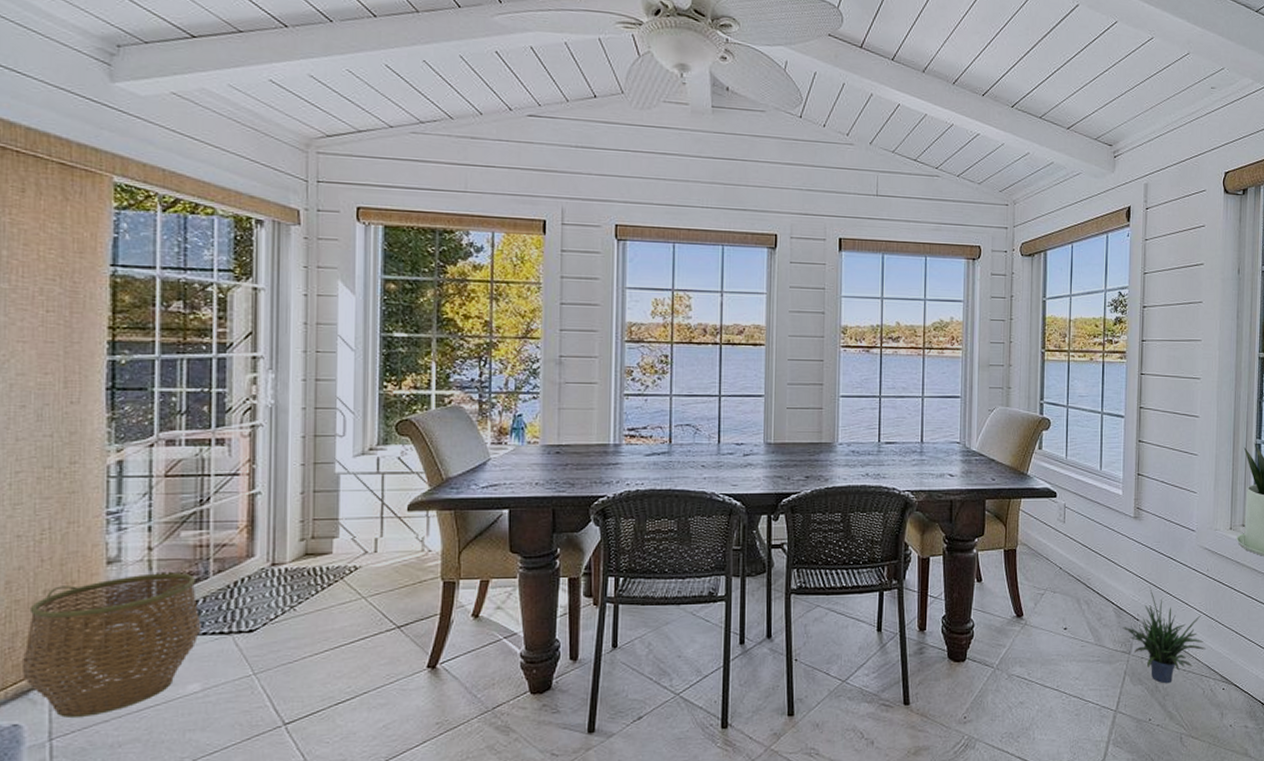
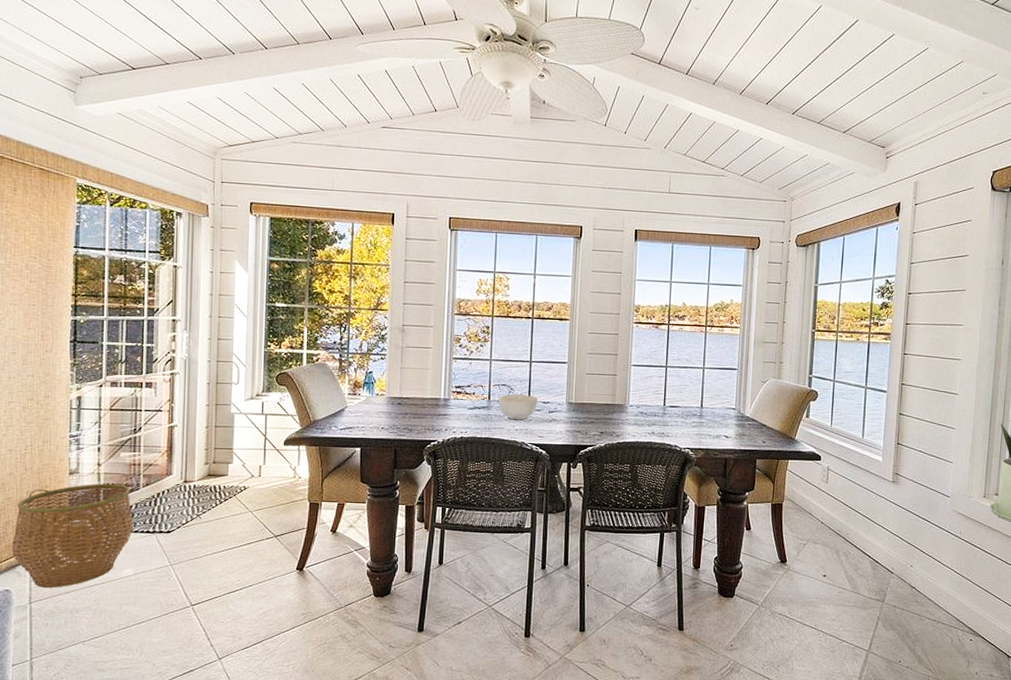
bowl: none [681,436,730,467] -> present [498,394,538,421]
potted plant: present [1122,586,1206,684] -> none [877,544,955,631]

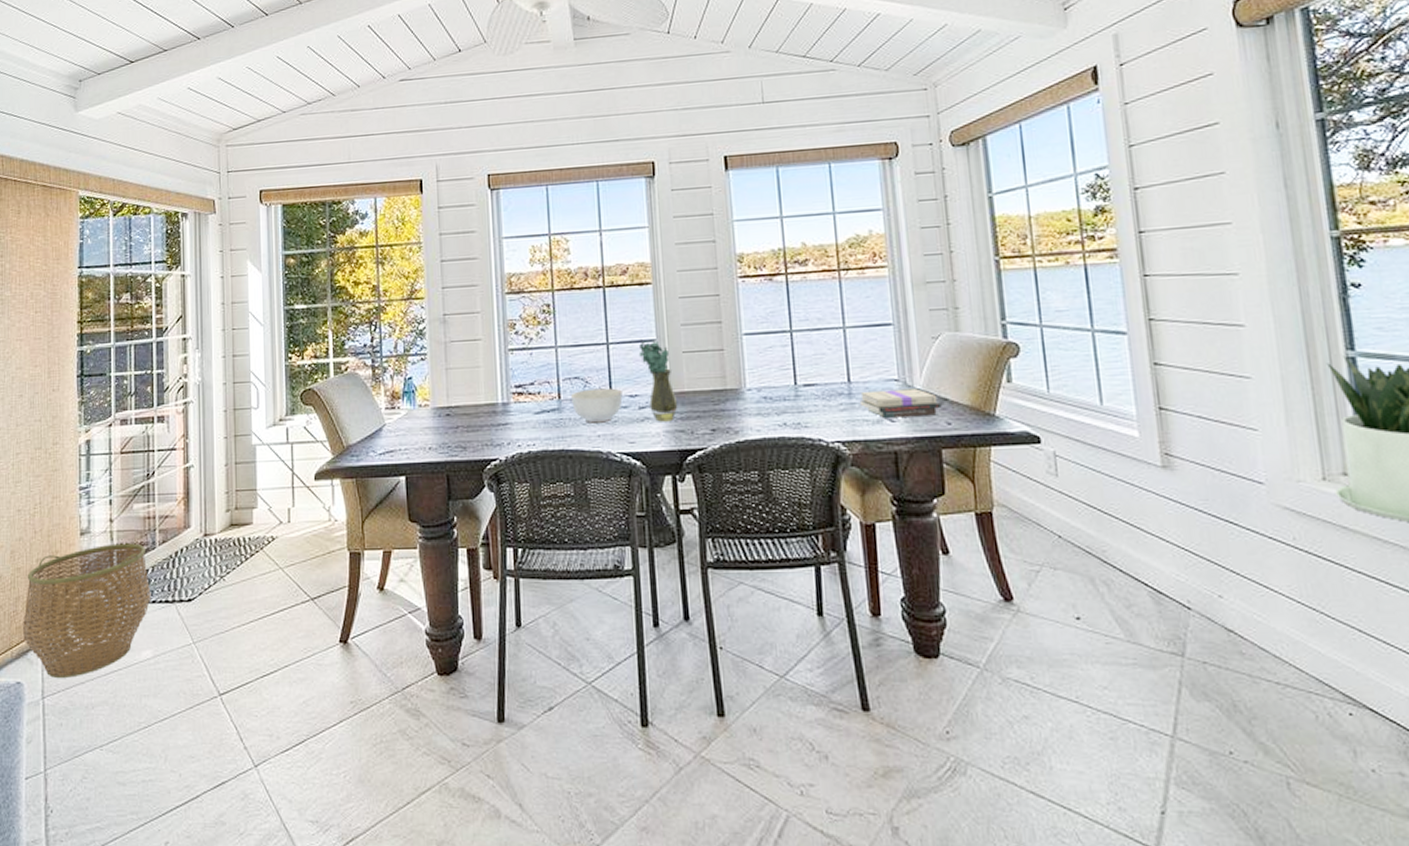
vase: none [553,360,578,424] -> present [638,338,678,422]
books: none [706,415,761,436] -> present [859,388,942,418]

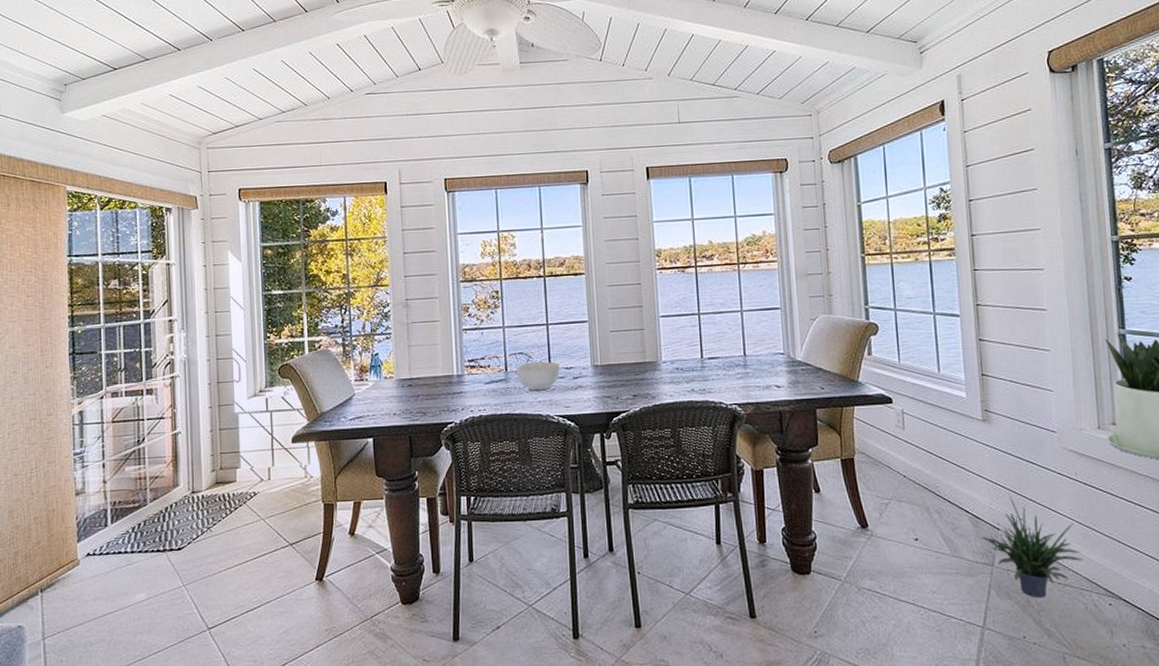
basket: present [22,543,151,678] -> none [22,501,144,621]
vase: present [638,338,678,422] -> none [573,320,606,390]
books: present [859,388,942,418] -> none [752,360,817,384]
potted plant: none [1166,561,1309,702] -> present [981,493,1083,598]

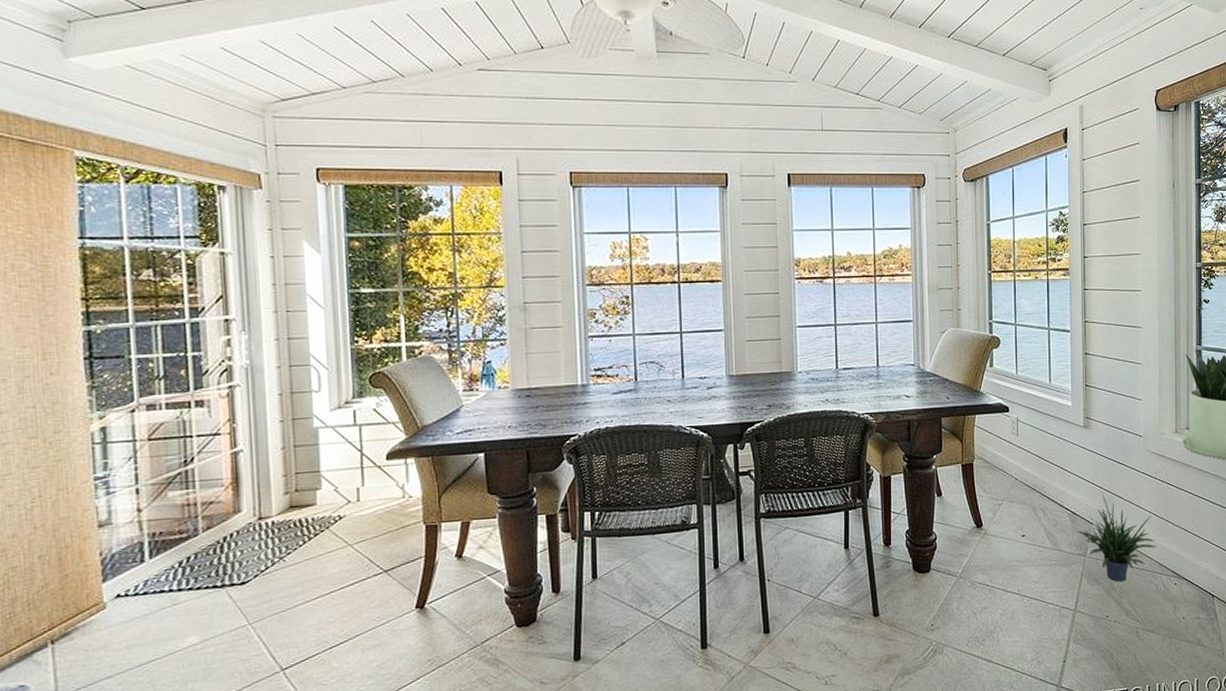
bowl: present [515,361,560,391] -> none [646,371,693,402]

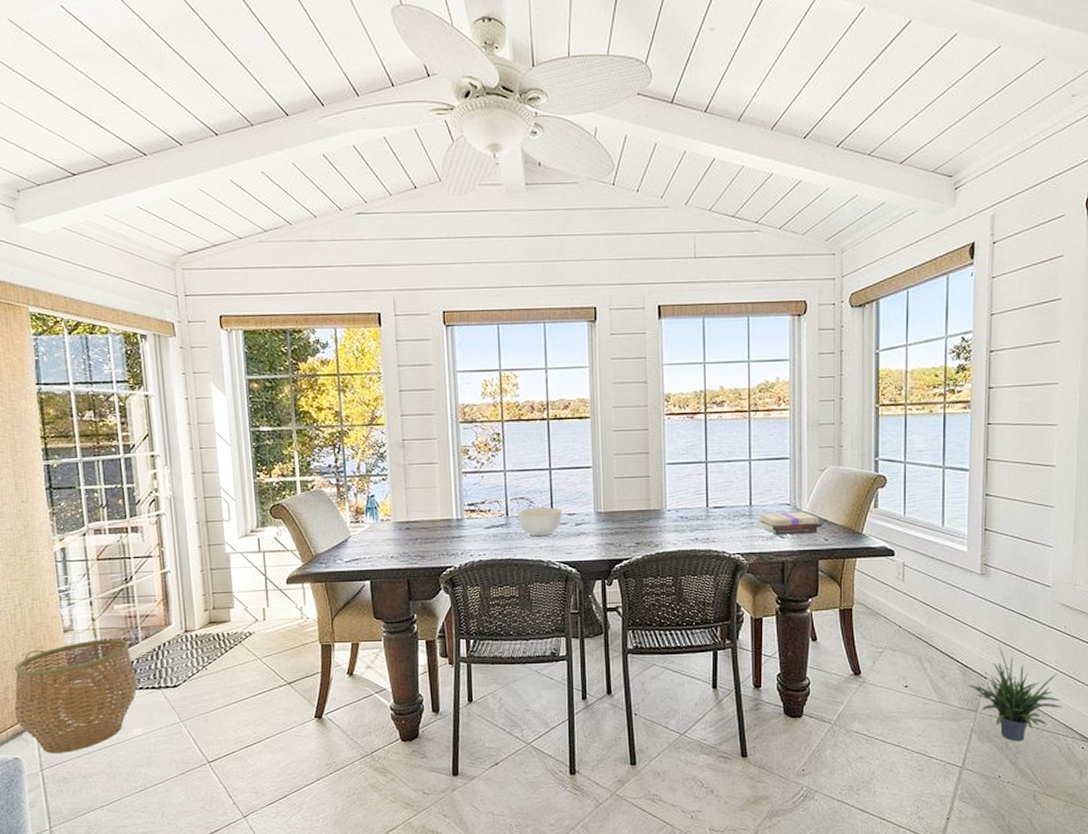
basket: none [22,531,195,676] -> present [14,639,138,753]
bowl: none [646,371,693,402] -> present [516,507,562,537]
books: none [884,371,944,394] -> present [757,511,822,535]

